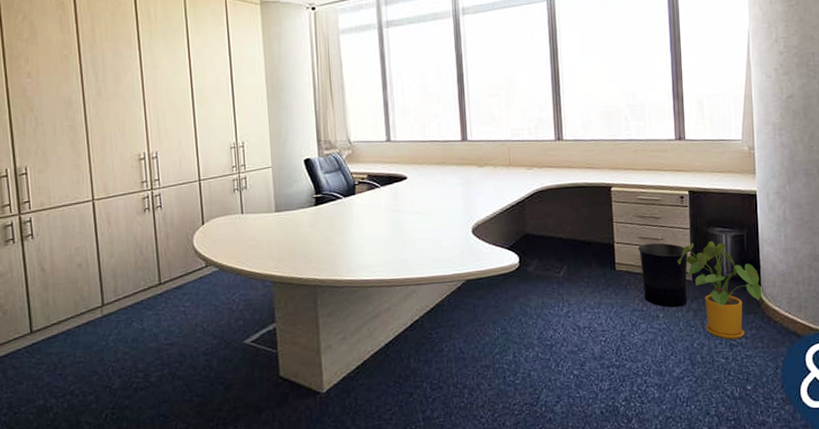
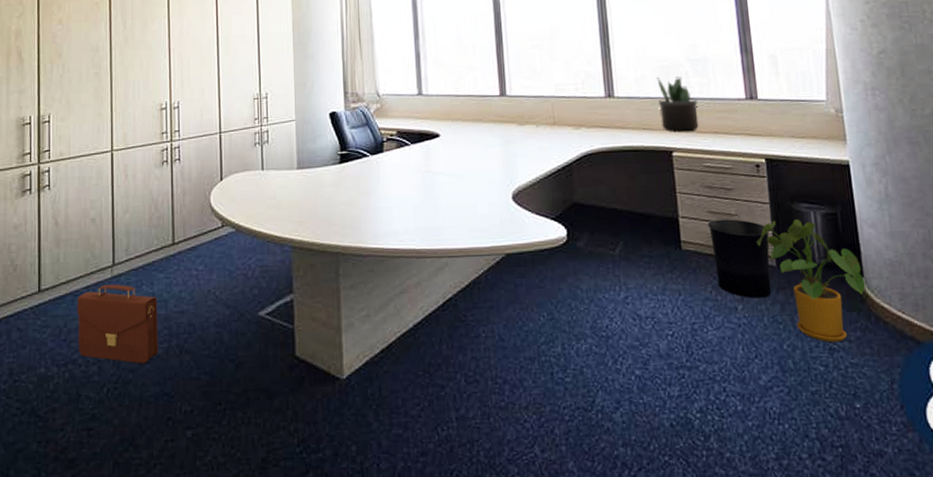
briefcase: none [69,322,152,391] -> present [77,284,158,364]
planter: none [600,121,635,169] -> present [657,76,698,131]

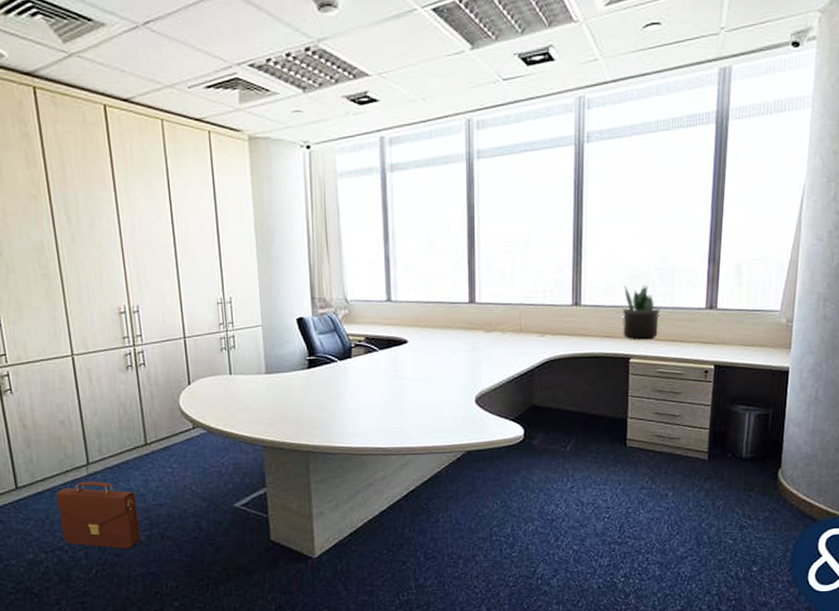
waste bin: present [707,219,772,298] -> none [652,419,707,487]
house plant: present [757,219,866,343] -> none [694,419,781,522]

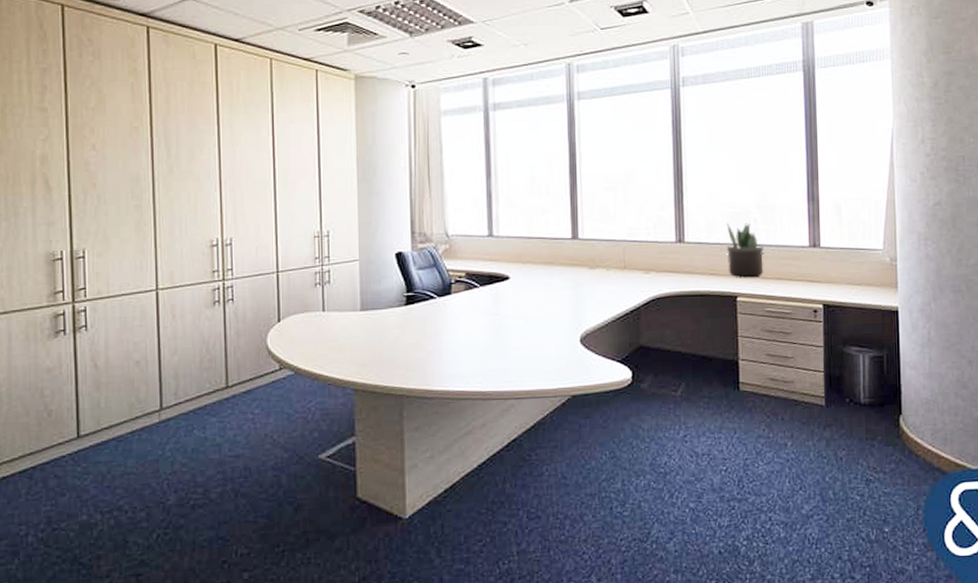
briefcase: present [55,481,141,549] -> none [121,428,212,509]

